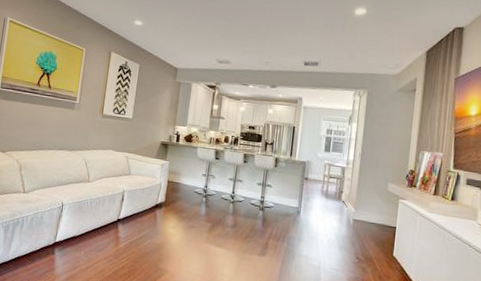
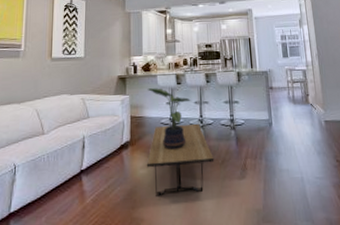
coffee table: none [176,194,239,259] -> present [146,124,215,196]
potted plant: none [186,158,226,218] -> present [147,88,191,150]

